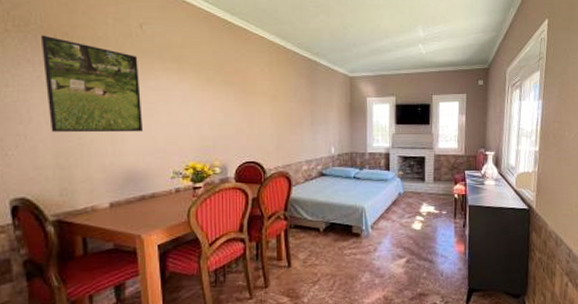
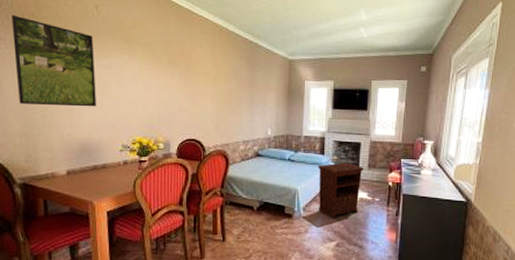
nightstand: none [384,177,430,235] -> present [318,163,364,219]

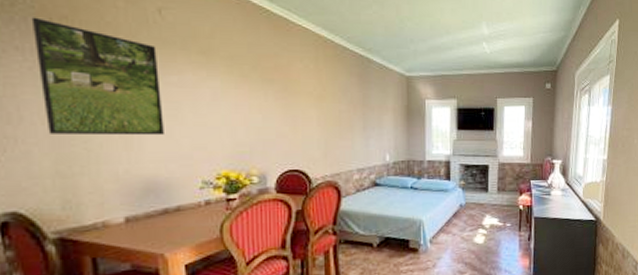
nightstand: present [318,163,364,219] -> none [444,187,494,250]

